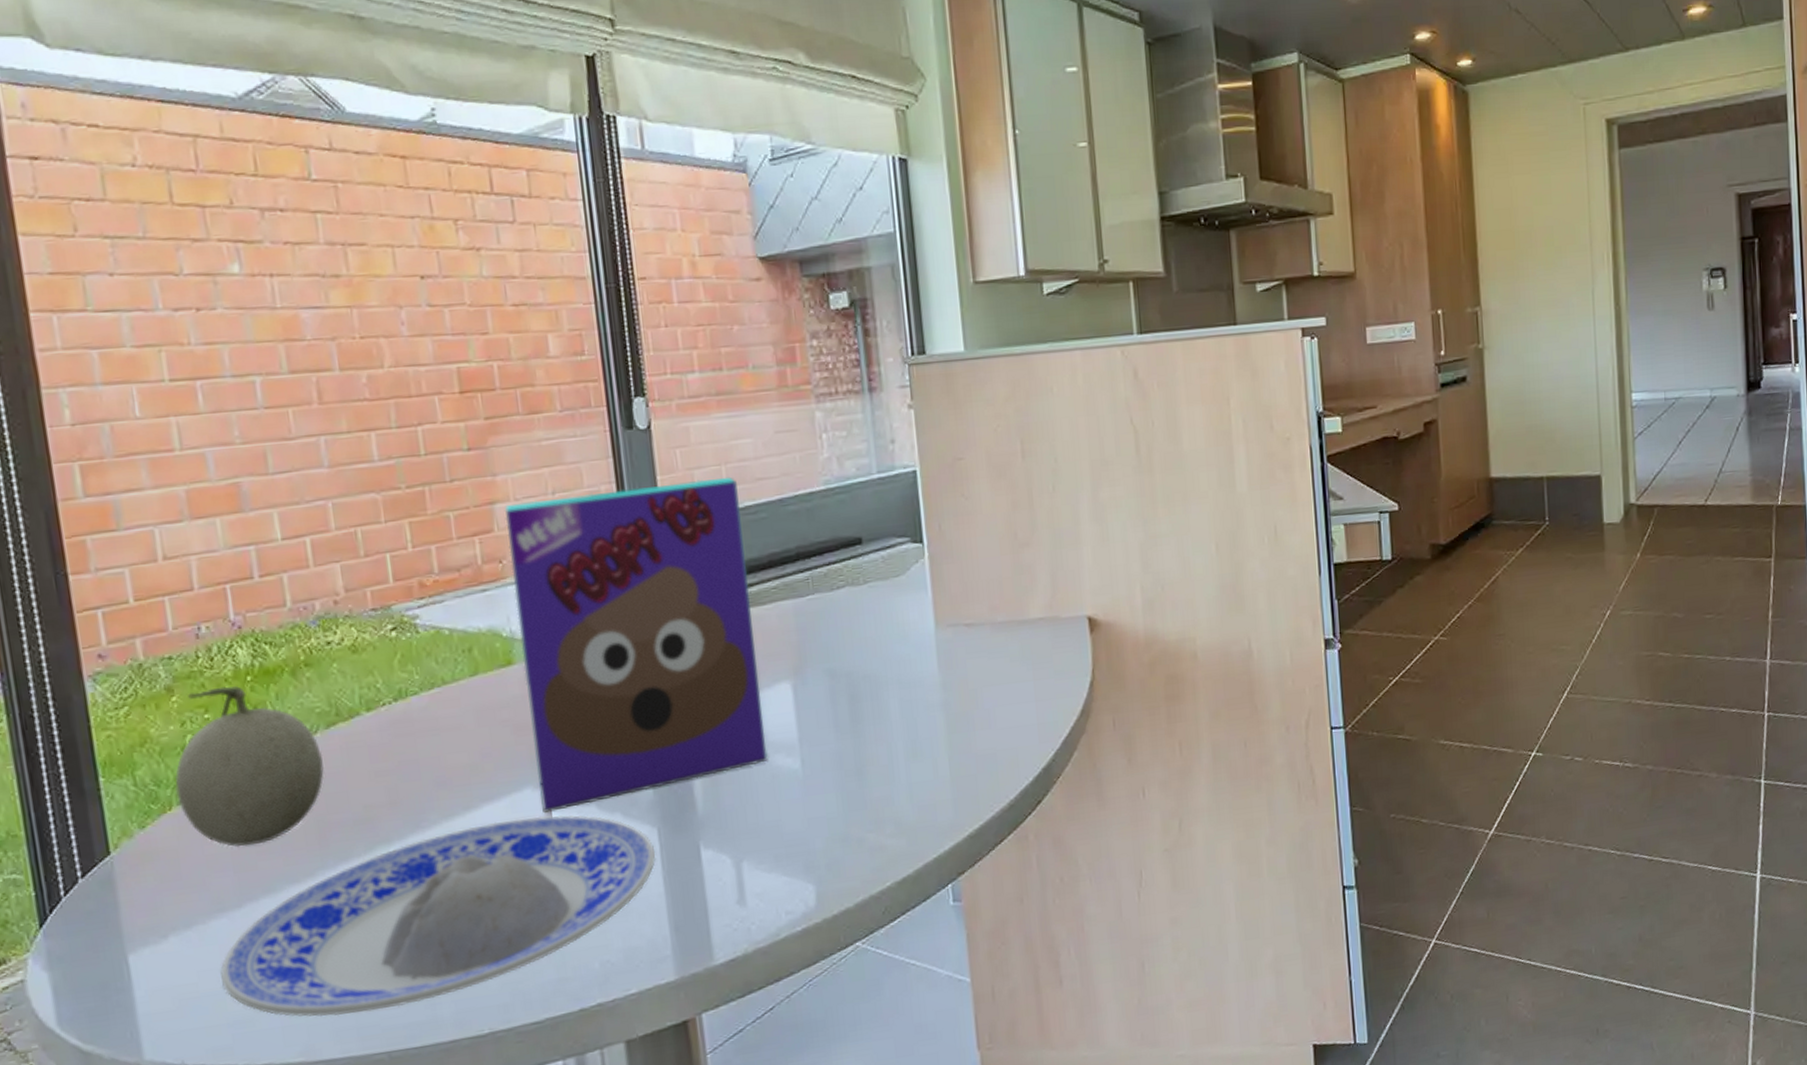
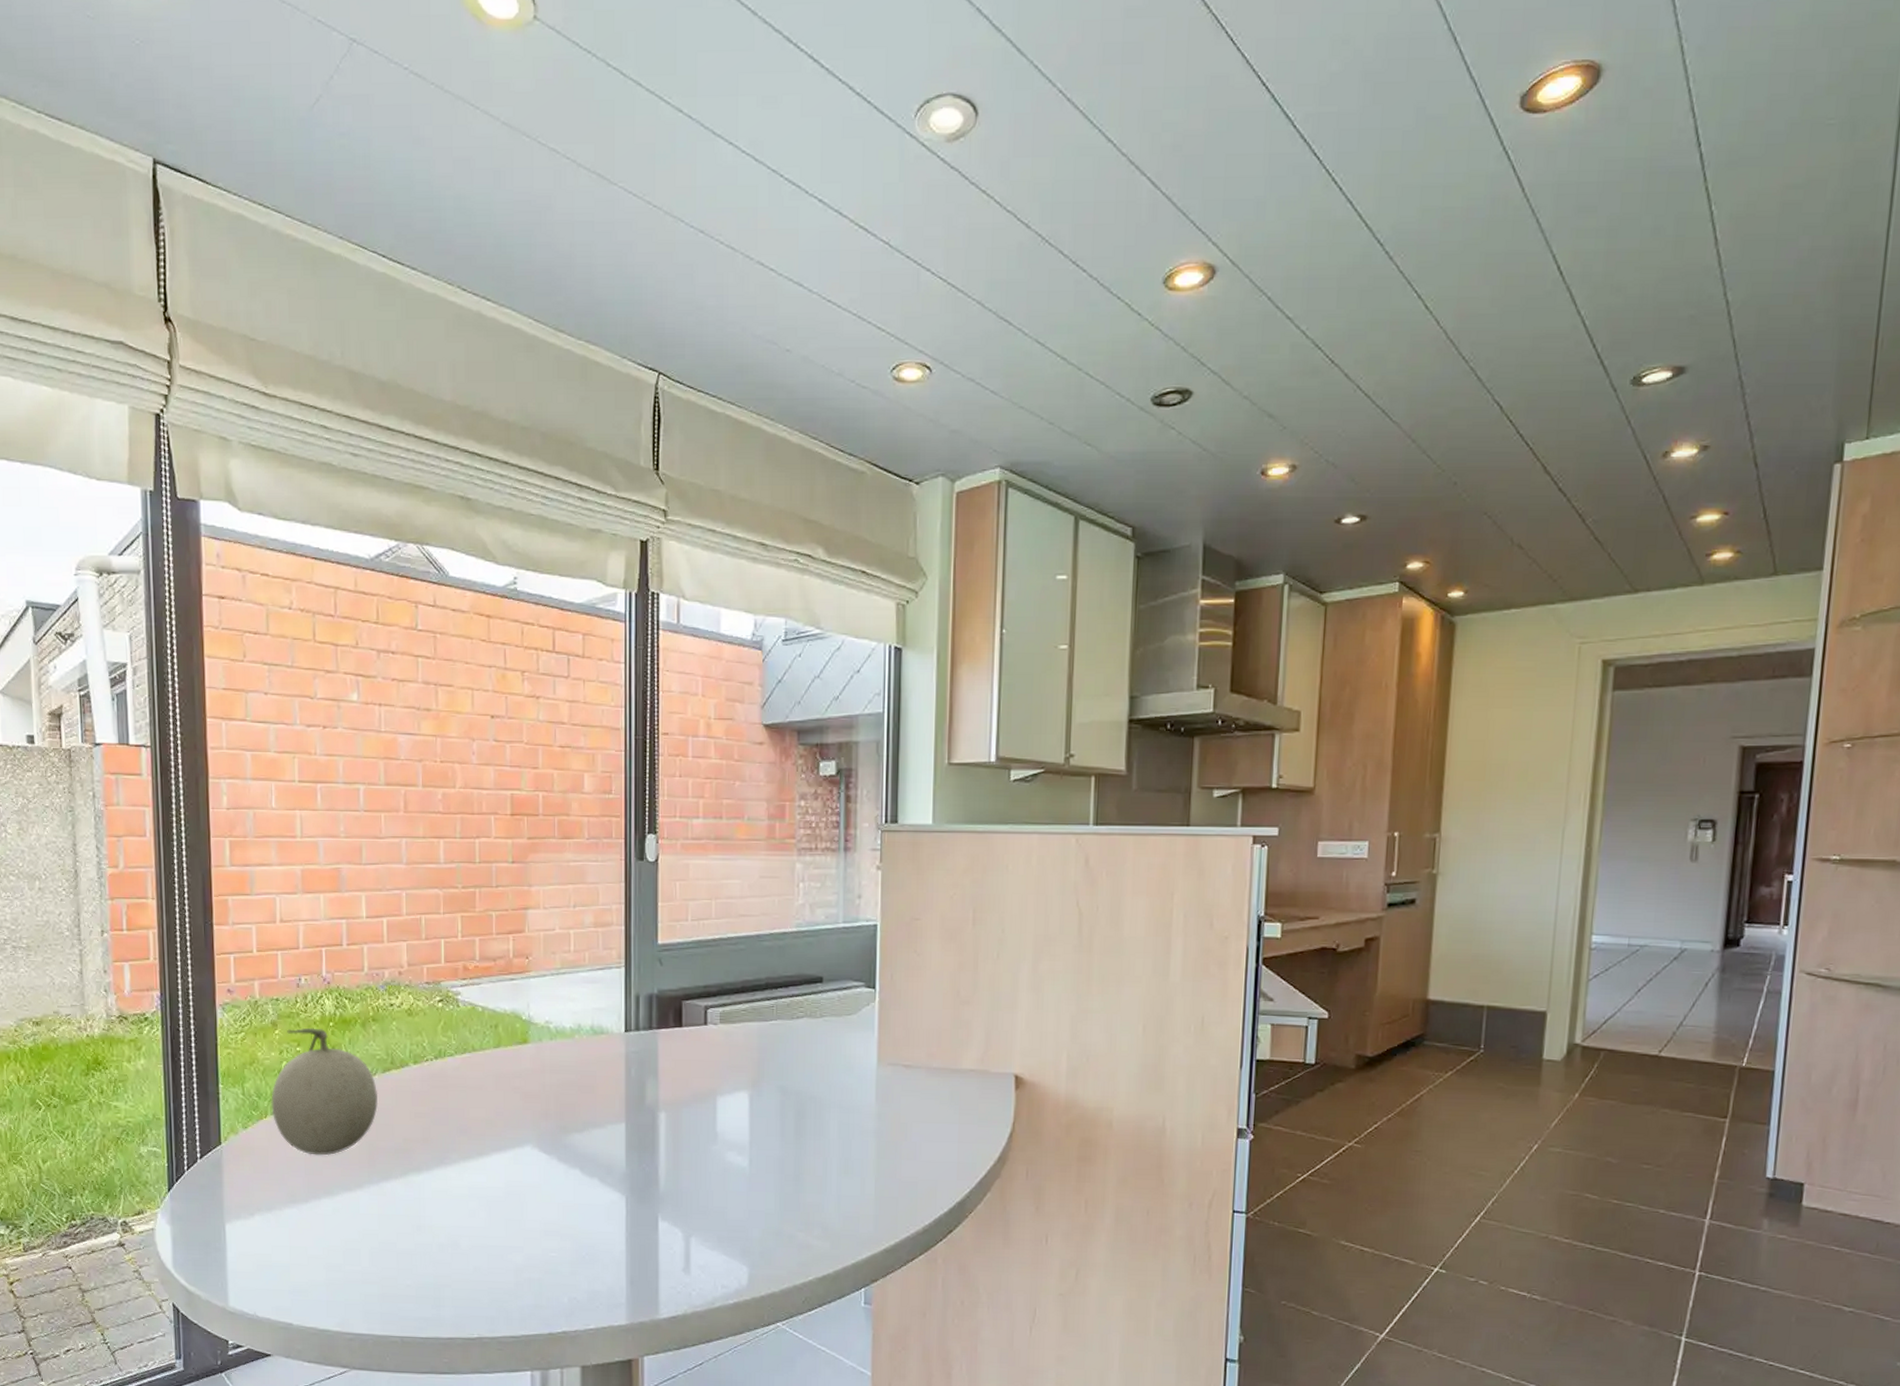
plate: present [220,815,657,1017] -> none [288,1169,622,1303]
cereal box: present [504,476,768,813] -> none [534,910,723,1168]

